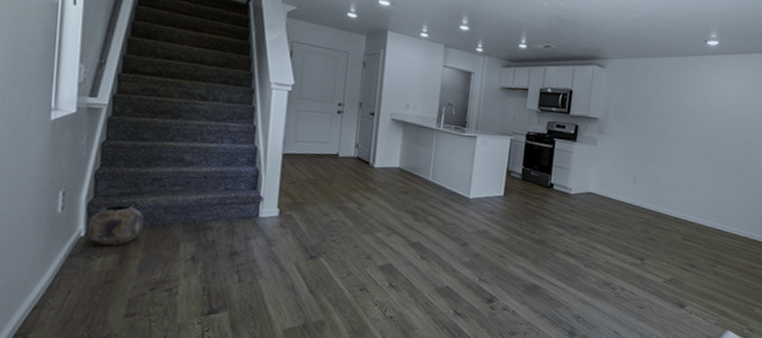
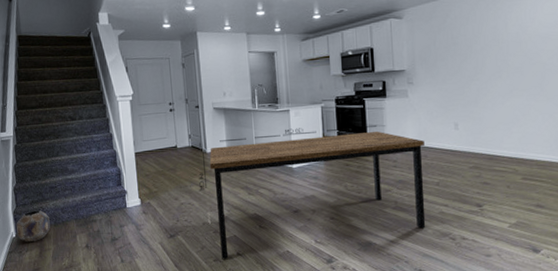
dining table: none [357,153,604,289] -> present [198,125,426,259]

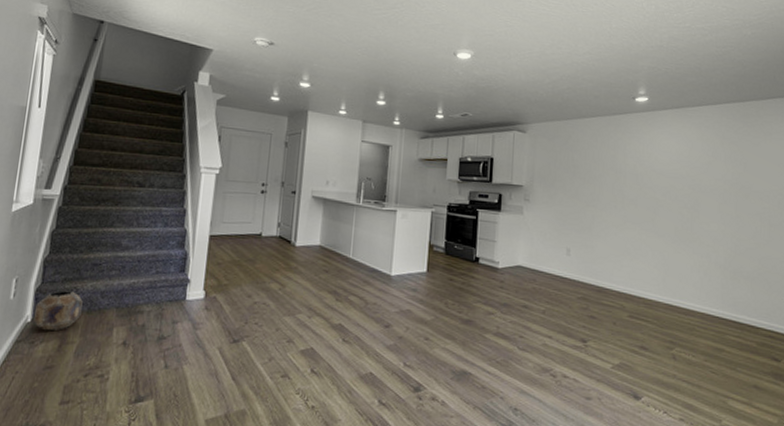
dining table: present [198,125,426,259] -> none [279,231,535,375]

